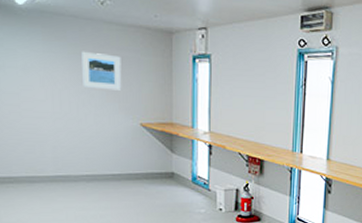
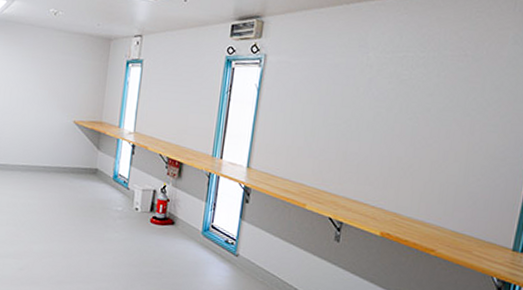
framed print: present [81,51,122,91] -> none [30,54,65,90]

